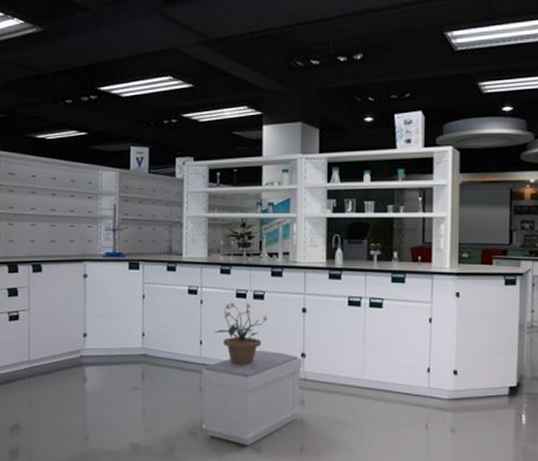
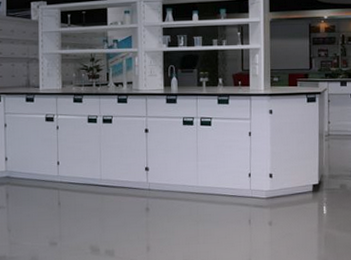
bench: present [201,350,303,445] -> none [60,166,147,250]
potted plant: present [214,302,267,366] -> none [70,126,116,182]

